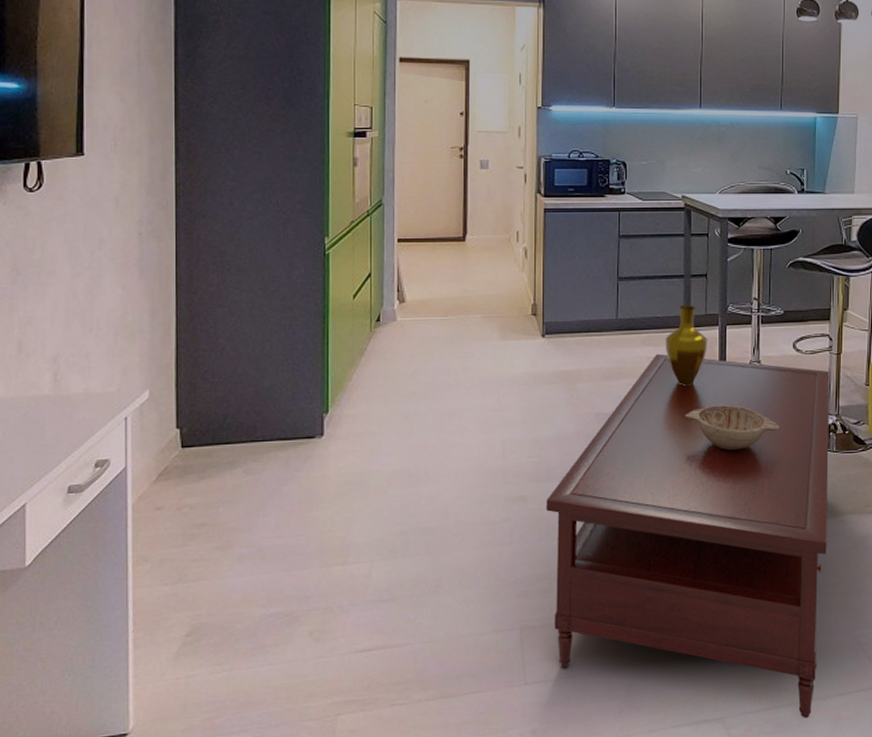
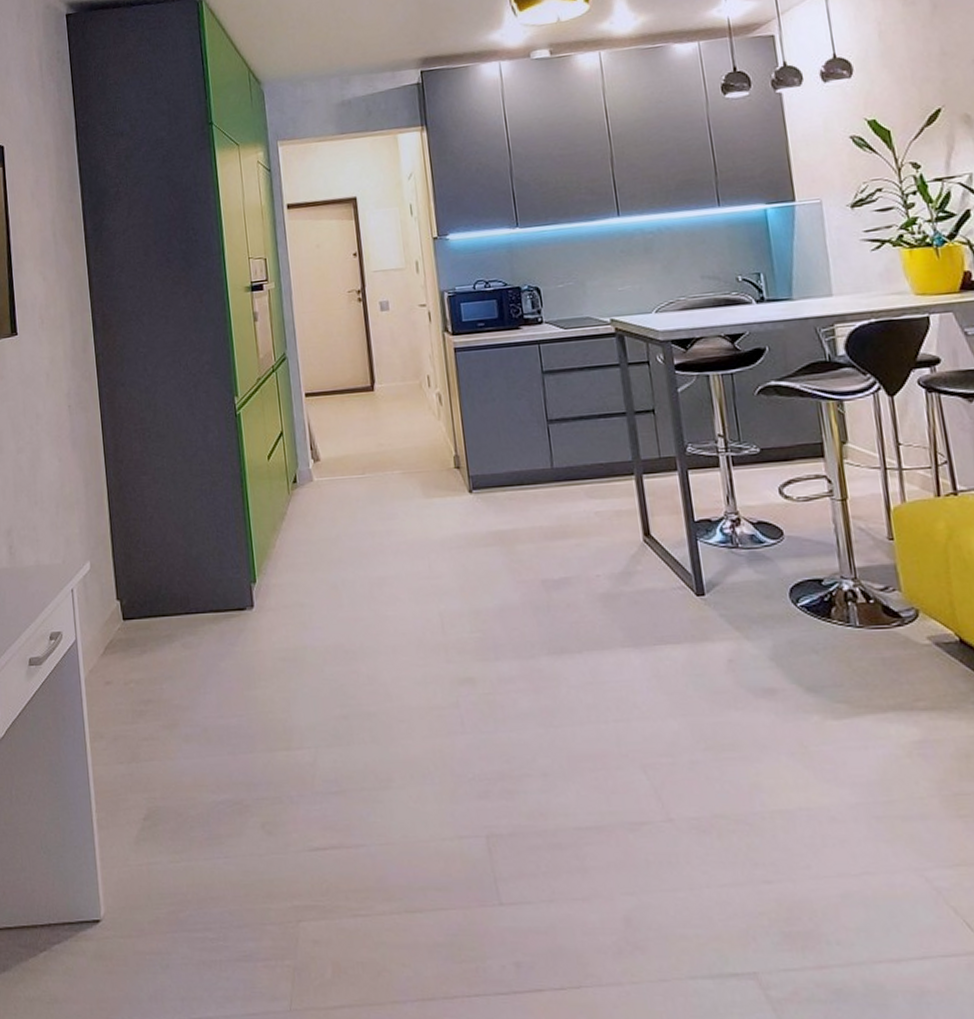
coffee table: present [546,353,829,719] -> none [497,507,882,987]
vase: present [665,305,708,386] -> none [613,447,668,545]
decorative bowl: present [685,405,780,451] -> none [651,568,777,625]

